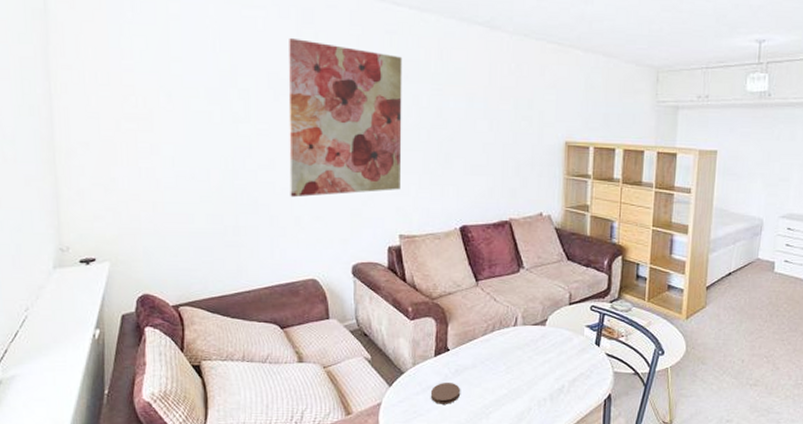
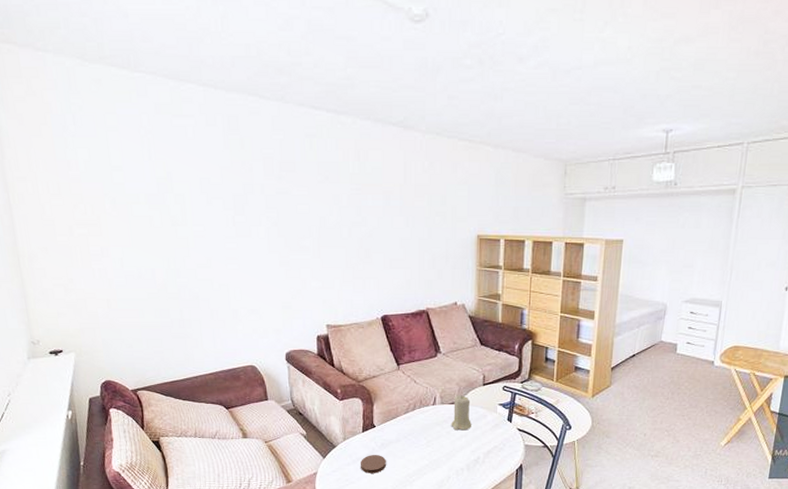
wall art: present [288,37,403,198] -> none [217,144,326,293]
candle: none [533,315,556,355] -> present [451,395,471,431]

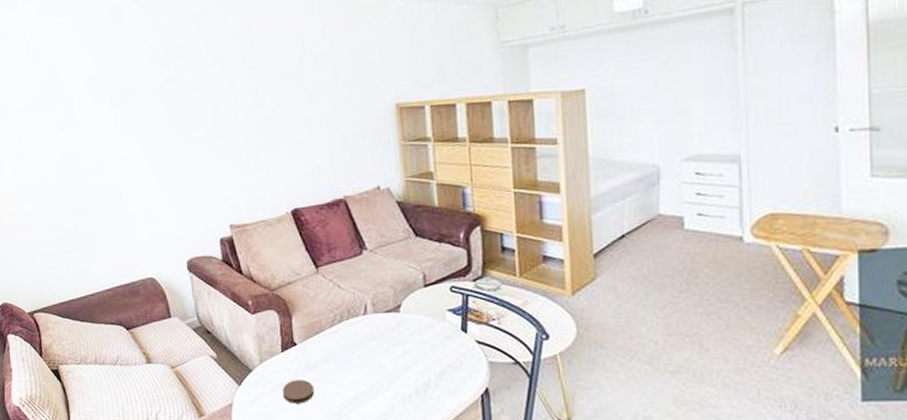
candle: present [451,395,471,431] -> none [389,301,415,346]

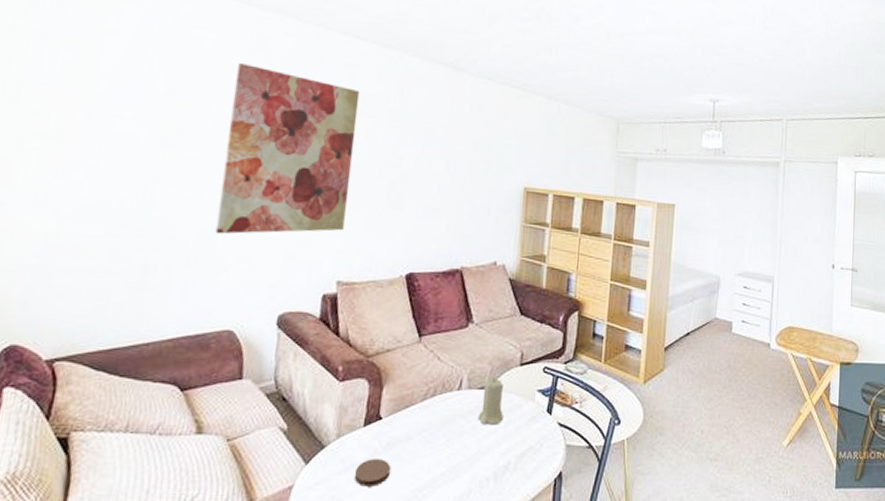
wall art: none [101,38,225,197] -> present [215,62,360,235]
candle: none [389,301,415,346] -> present [478,377,504,425]

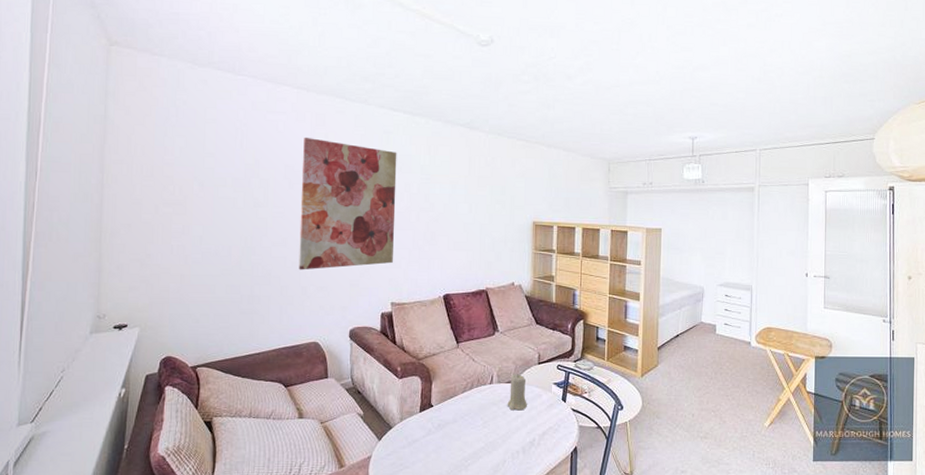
coaster: present [354,459,390,487] -> none [415,437,442,457]

